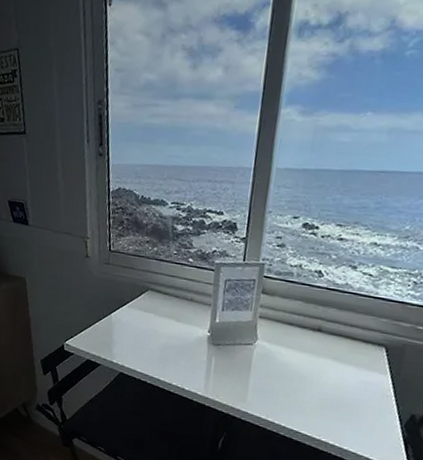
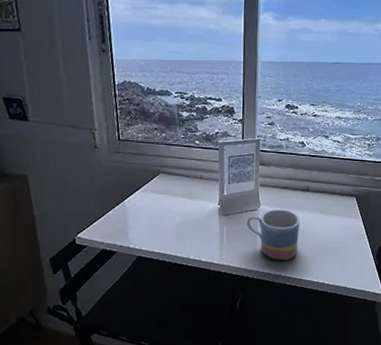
mug: none [238,346,306,408] -> present [246,209,300,261]

